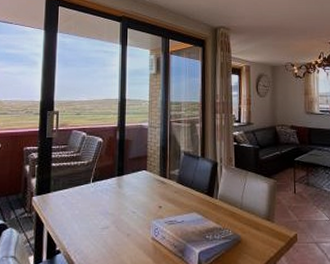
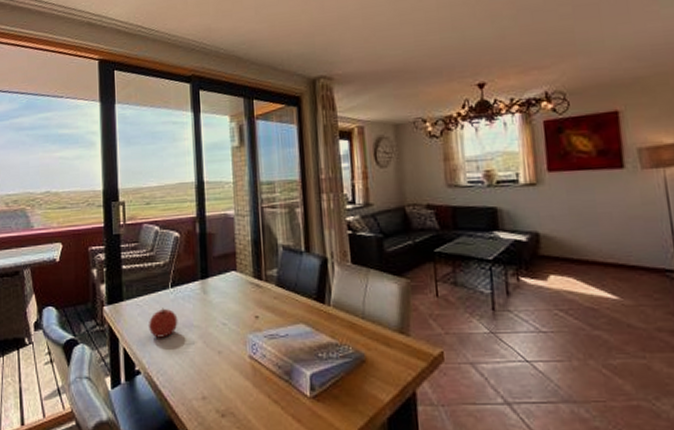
fruit: none [70,199,96,223] -> present [148,308,178,338]

